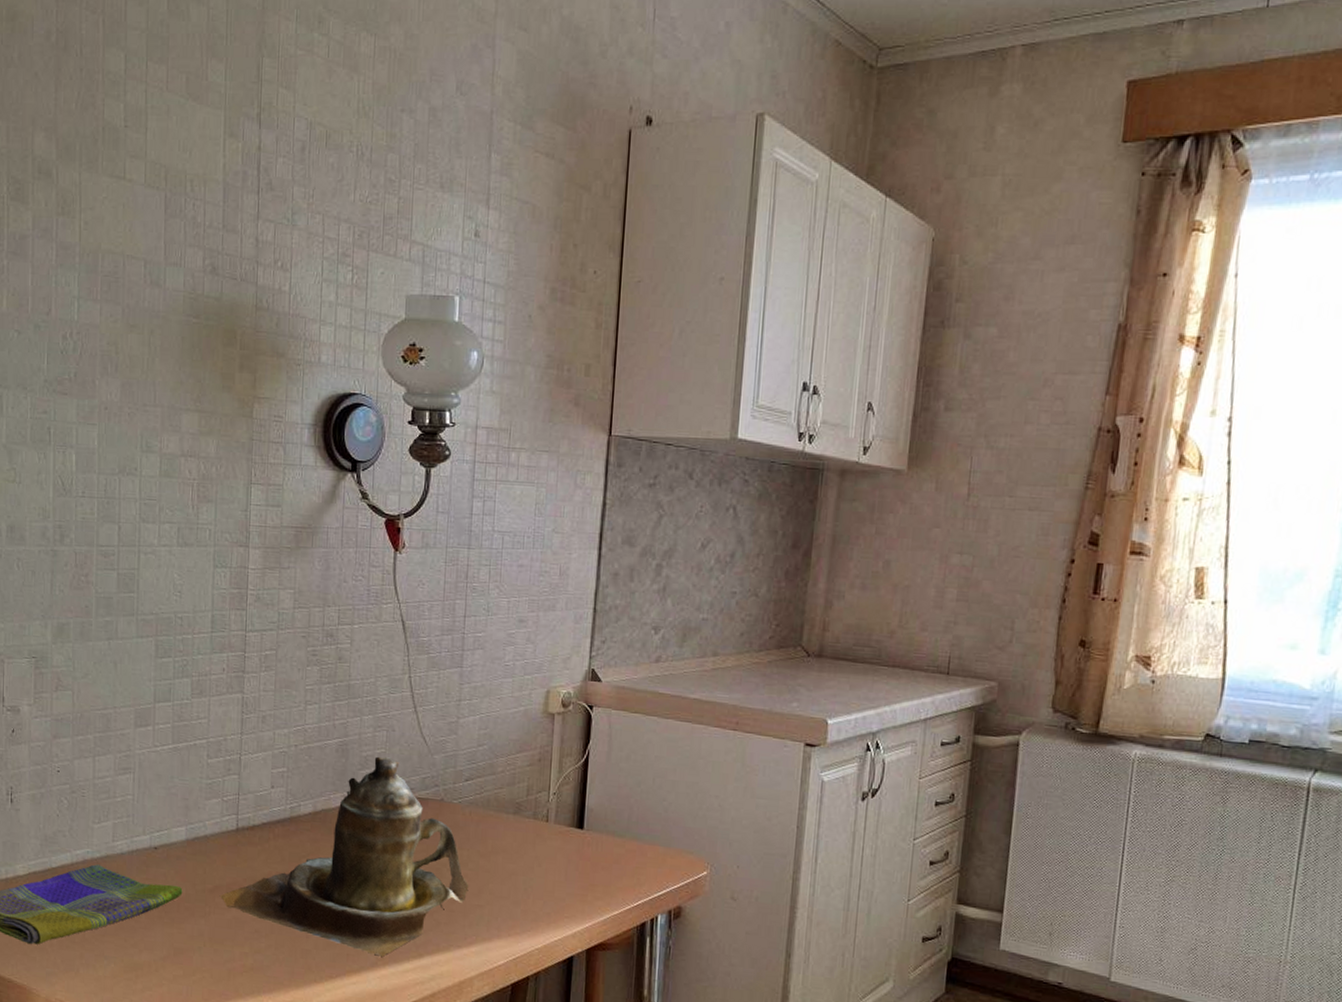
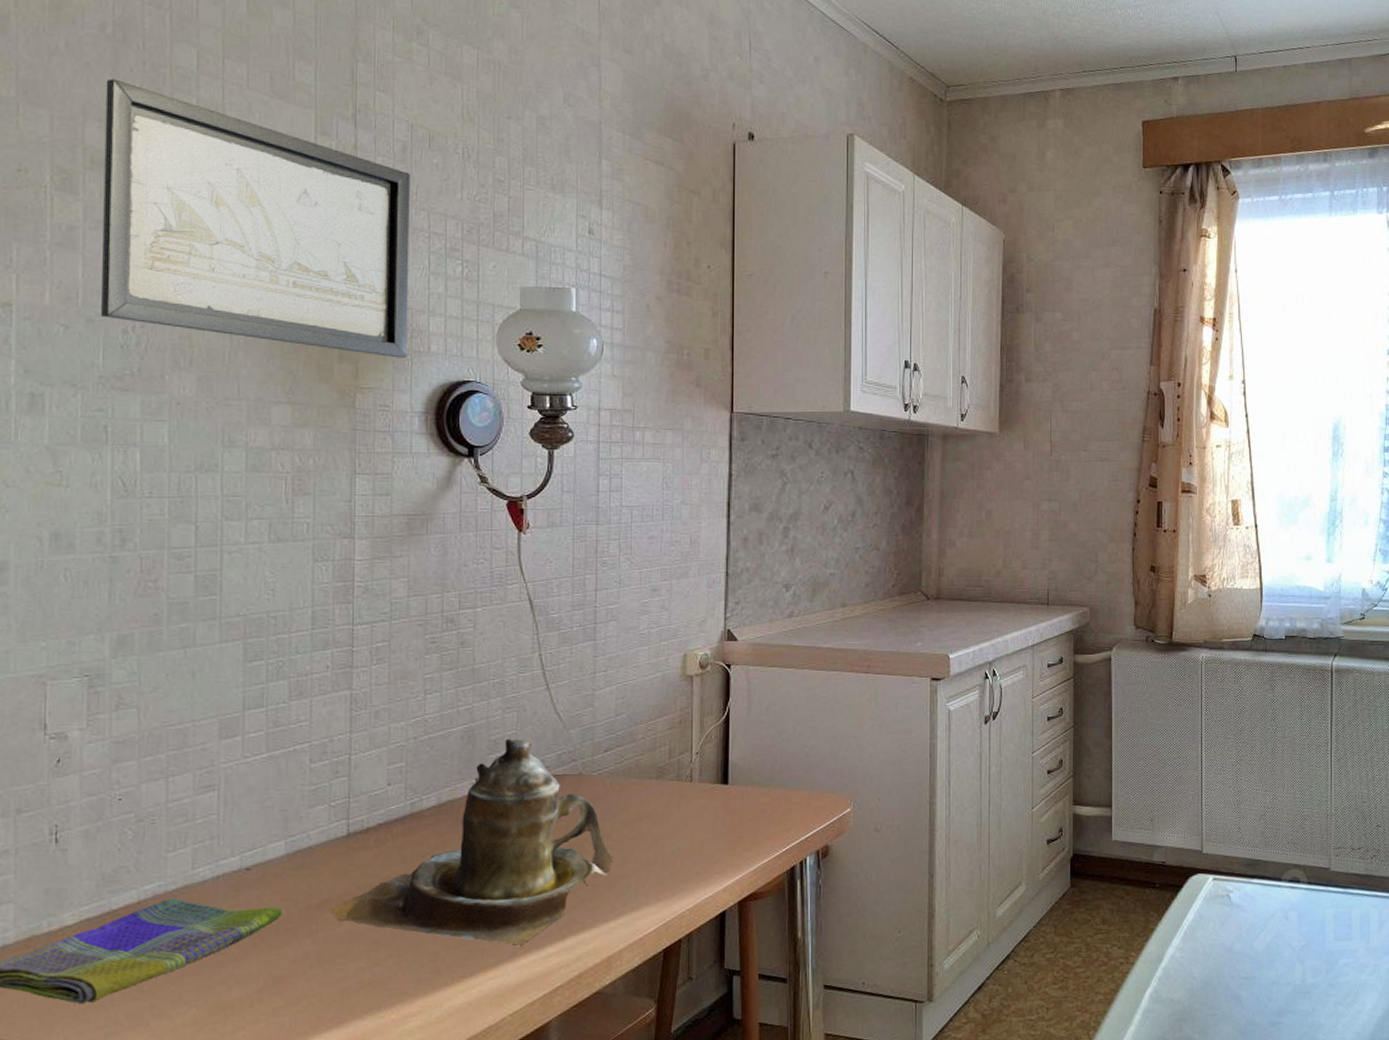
wall art: none [46,87,308,369] -> present [101,78,410,358]

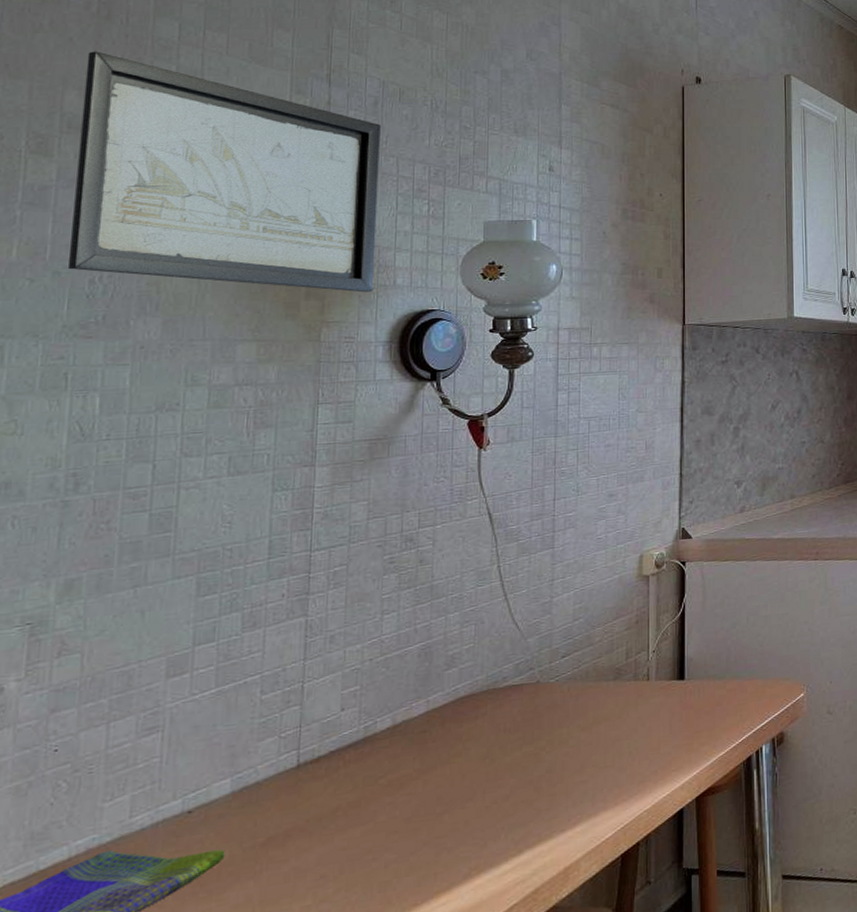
teapot: present [328,738,613,945] -> none [274,650,570,866]

